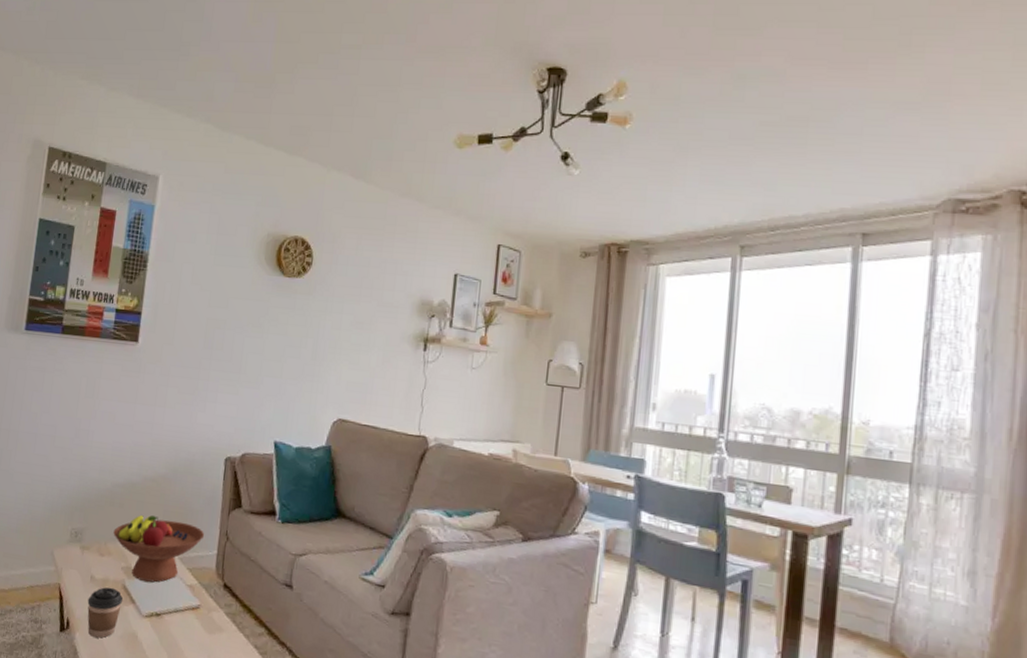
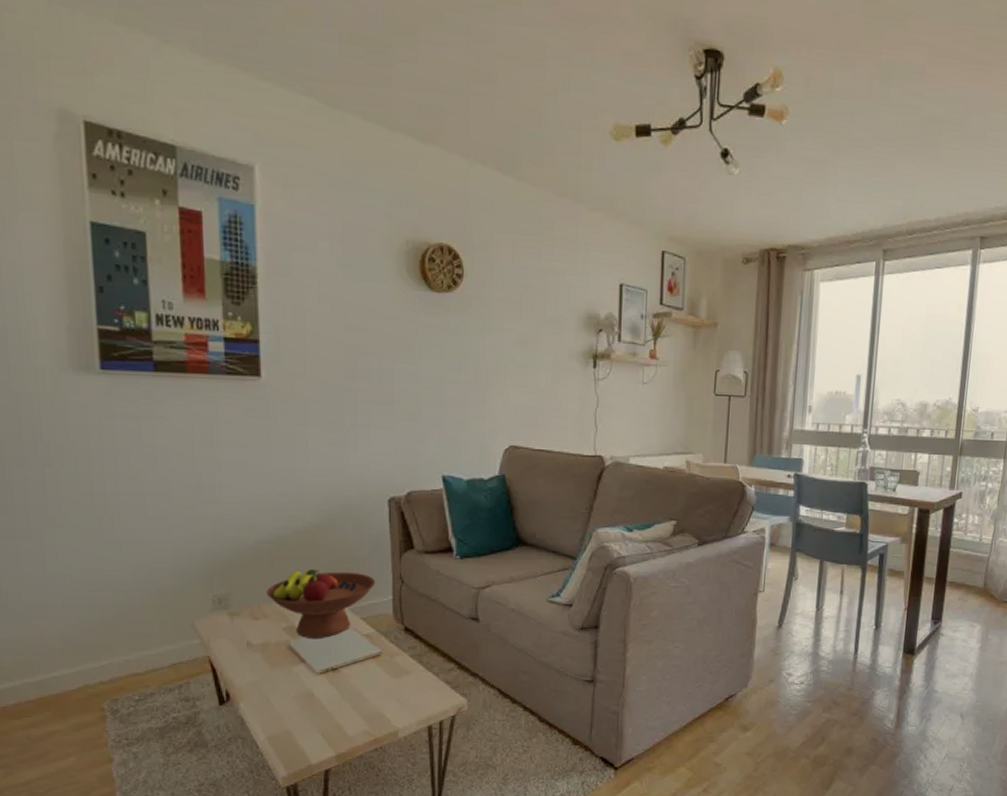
coffee cup: present [87,587,123,638] -> none [247,650,290,704]

